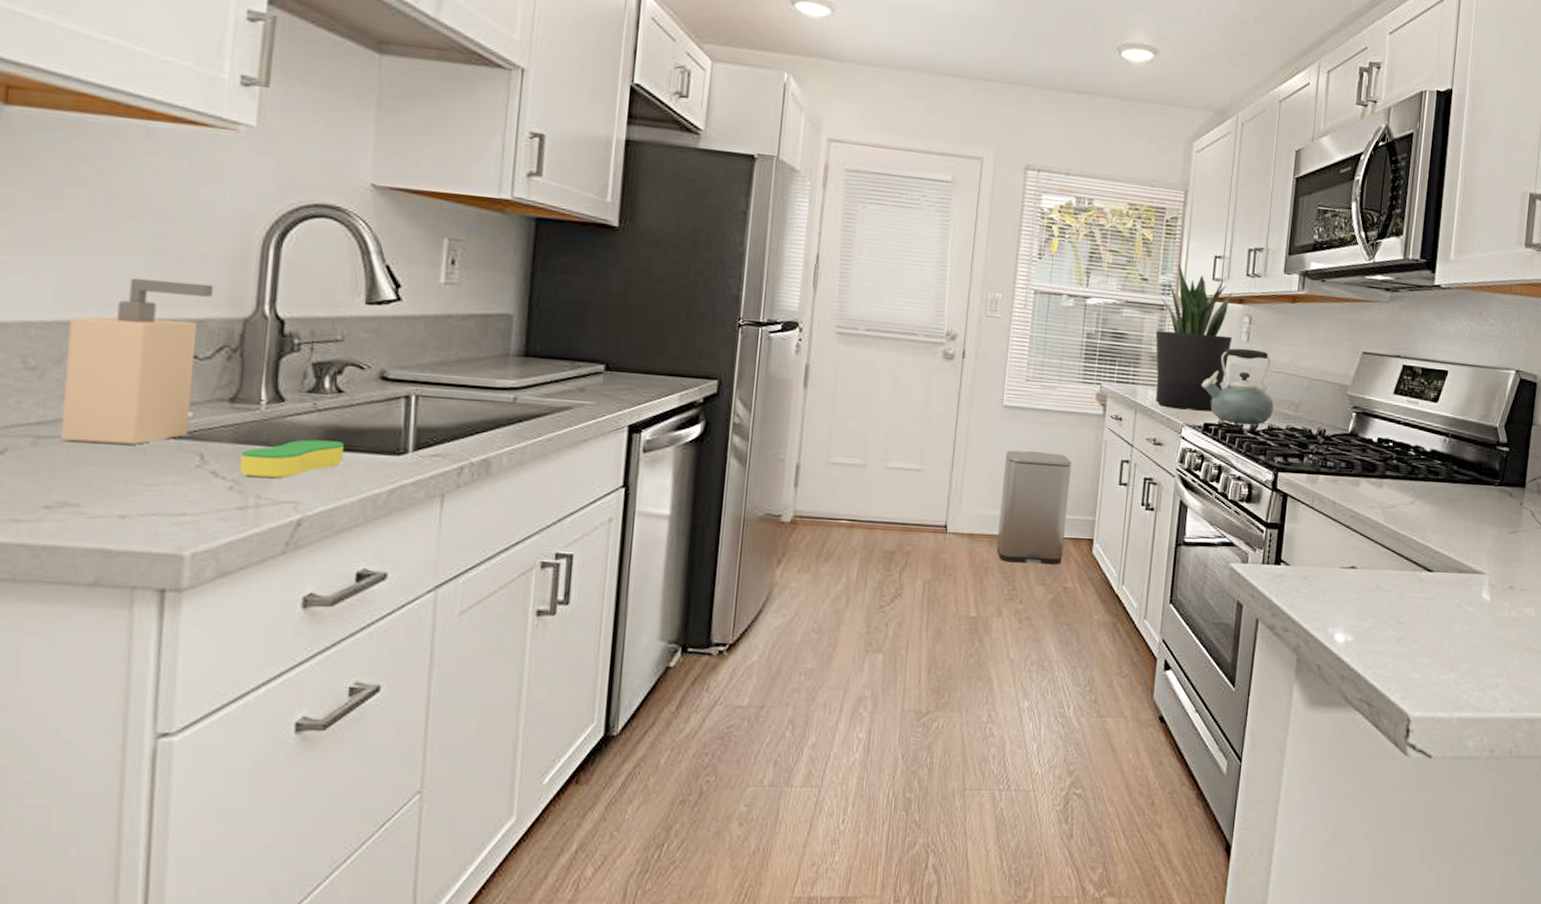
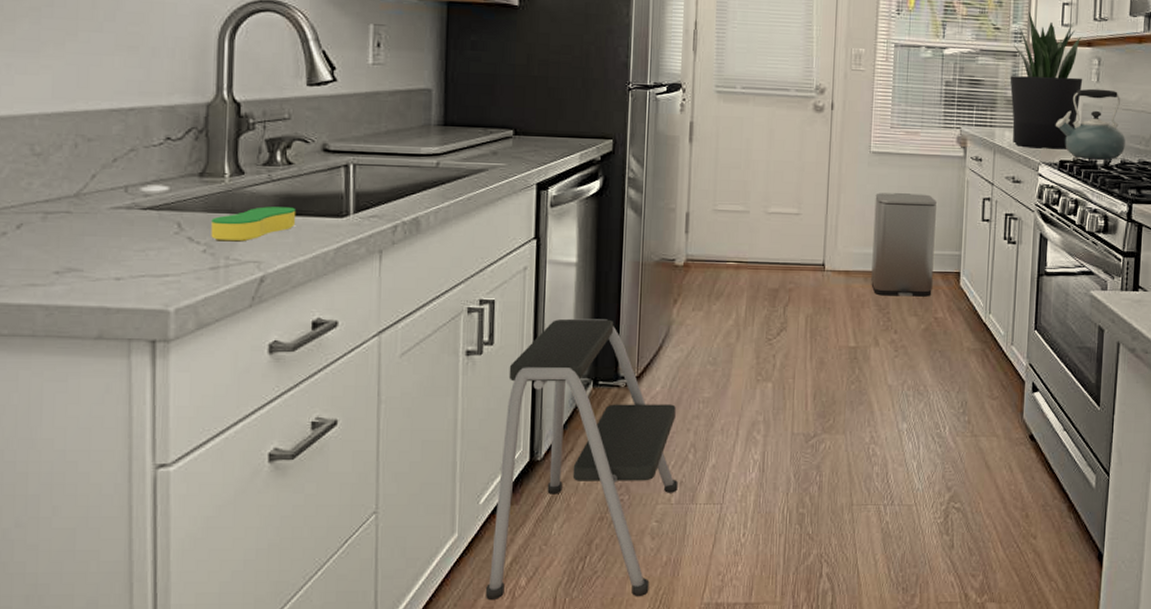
soap dispenser: present [60,277,214,445] -> none [64,72,181,216]
step stool: none [544,577,774,894] -> present [485,318,678,601]

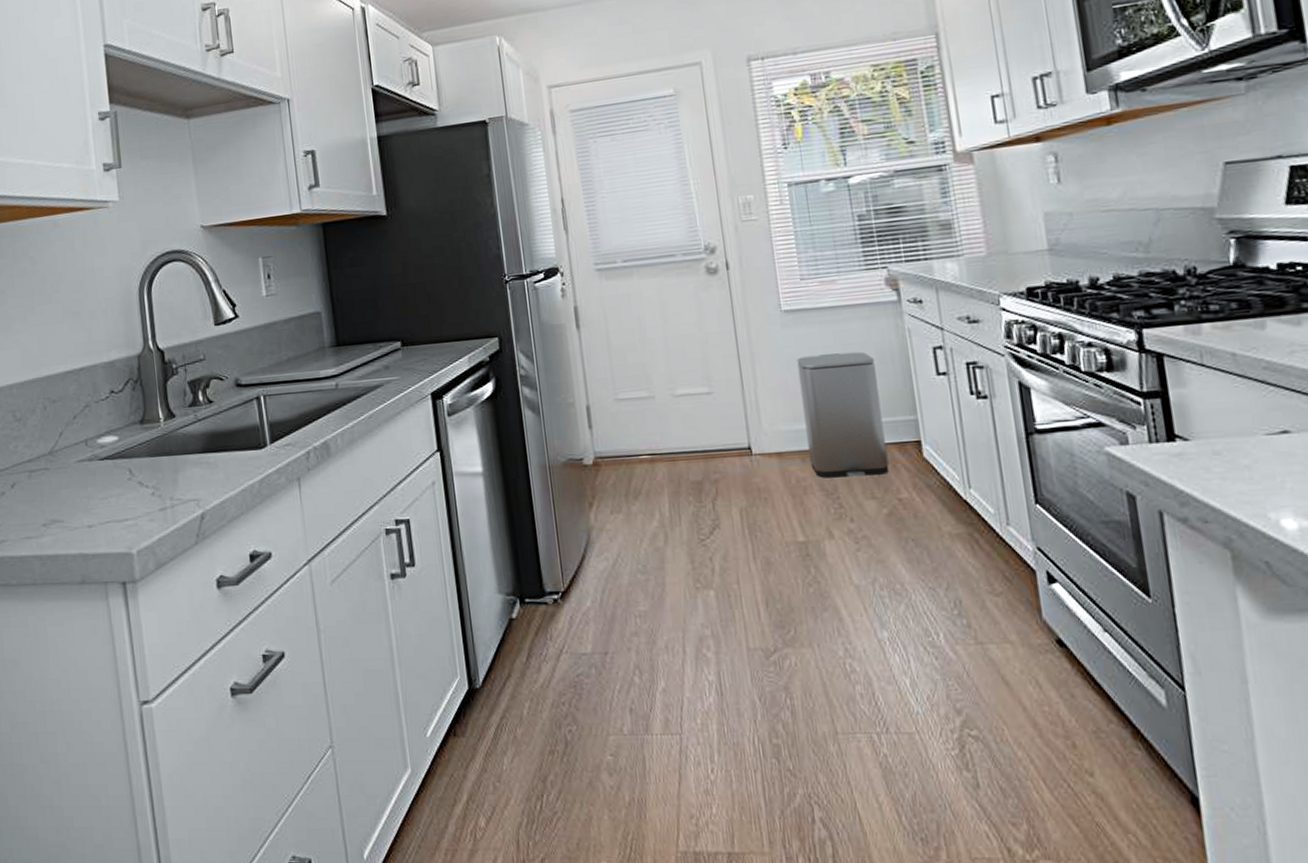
sponge: present [211,206,295,242] -> none [155,444,222,483]
step stool: present [485,318,678,601] -> none [433,530,629,843]
planter: present [1010,11,1083,150] -> none [935,114,1040,278]
kettle: present [1055,88,1125,160] -> none [1010,189,1116,281]

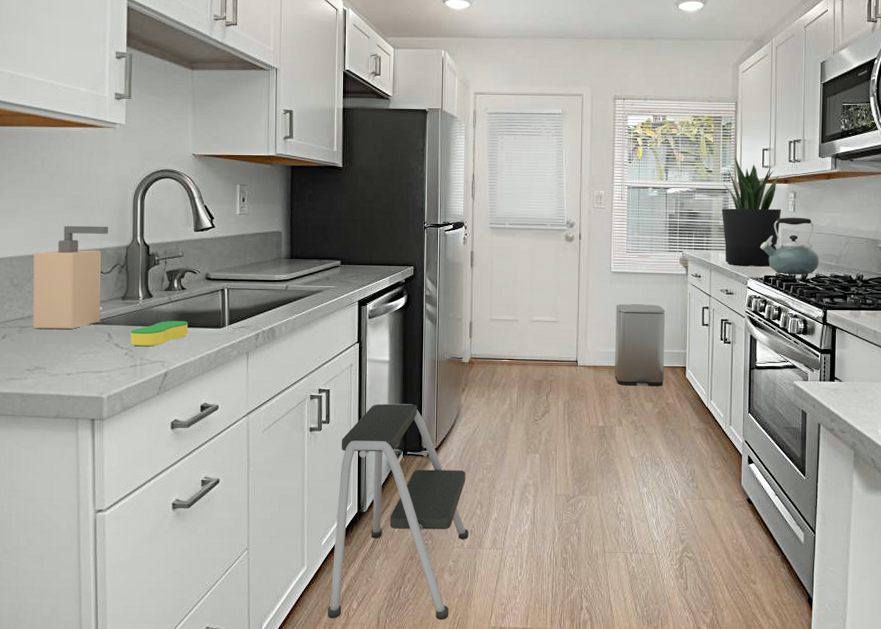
soap dispenser: none [34,332,119,472] -> present [33,225,109,329]
sponge: none [155,444,222,483] -> present [130,321,188,347]
step stool: none [433,530,629,843] -> present [327,403,469,620]
planter: none [935,114,1040,278] -> present [721,156,782,267]
kettle: none [1010,189,1116,281] -> present [759,217,819,275]

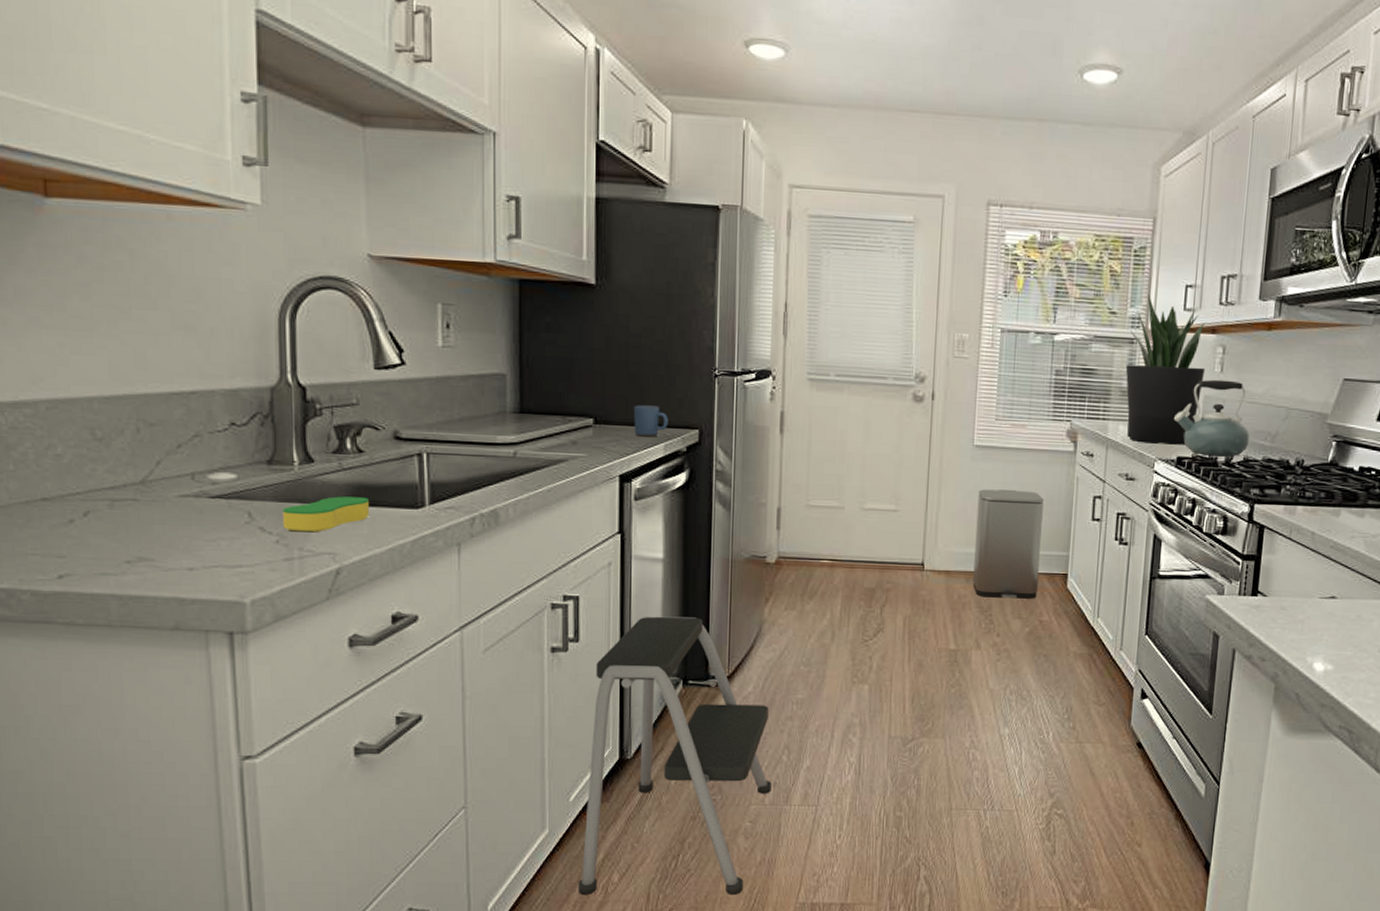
soap dispenser: present [33,225,109,329] -> none [126,353,243,505]
mug: none [368,250,392,273] -> present [633,405,668,437]

